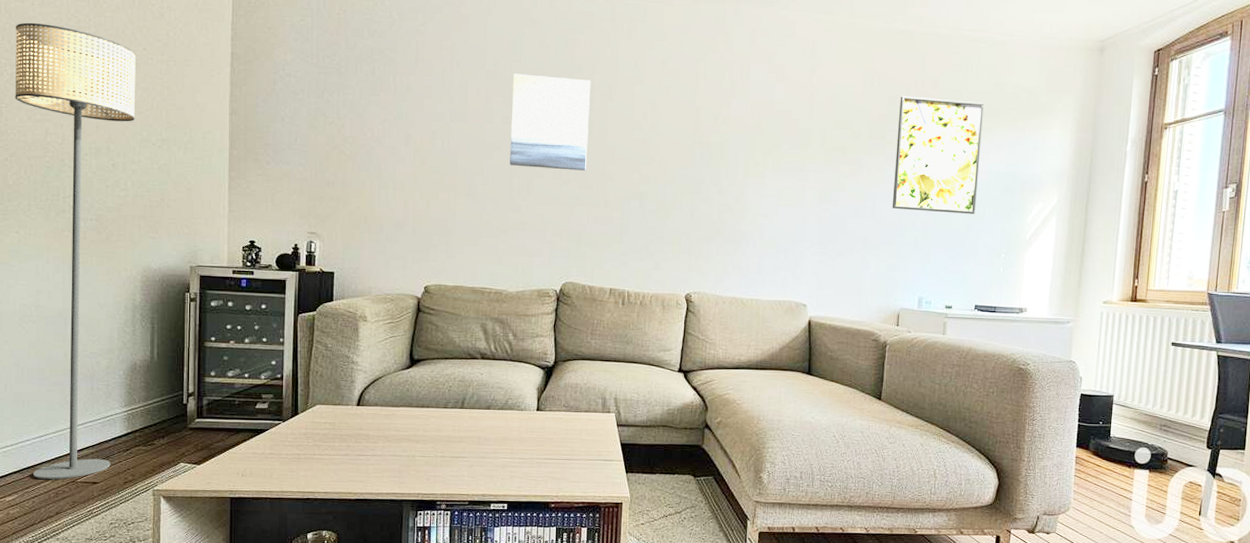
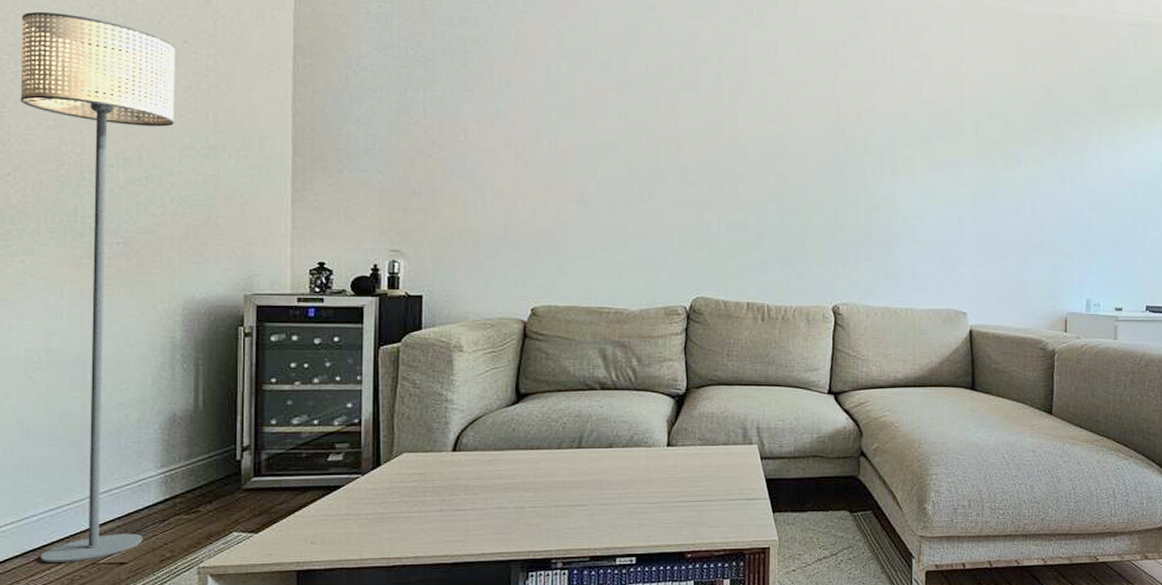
wall art: present [510,73,591,171] -> none [628,64,718,172]
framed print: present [892,95,984,214] -> none [1053,83,1143,208]

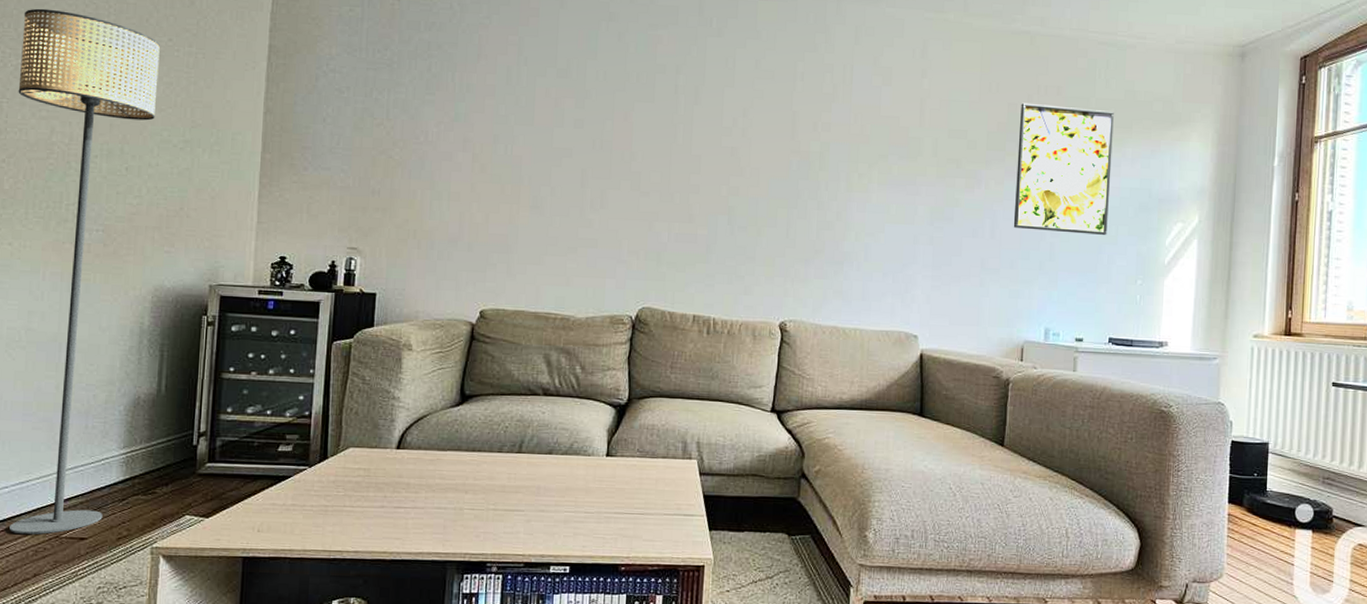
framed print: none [1053,83,1143,208] -> present [1013,102,1114,235]

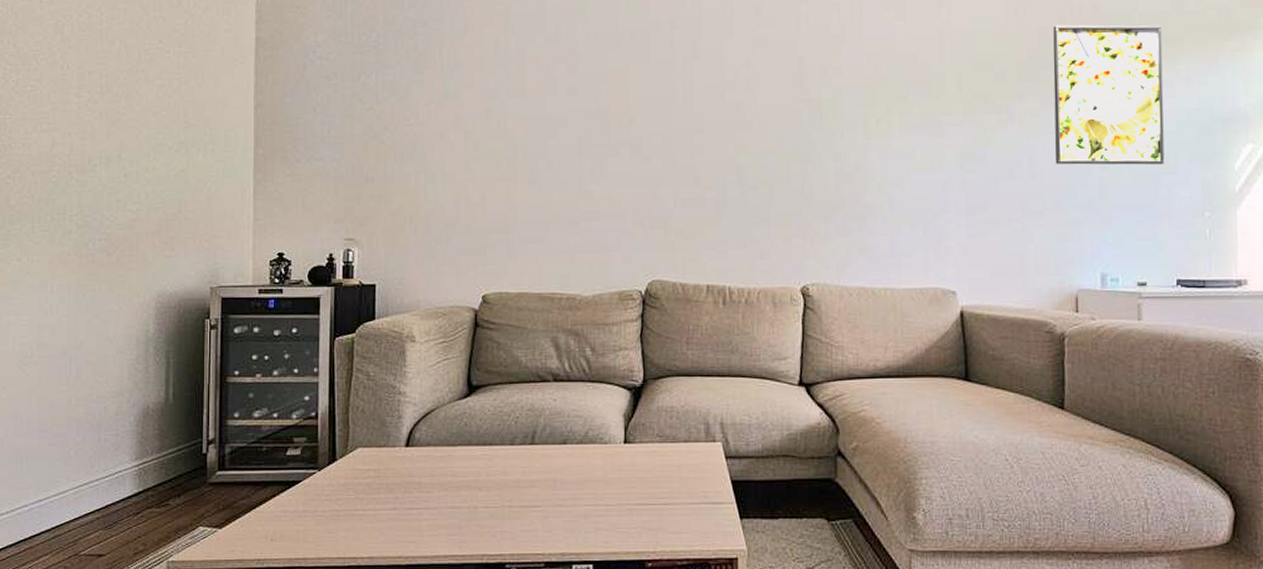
floor lamp: present [9,8,161,535] -> none [20,22,152,554]

